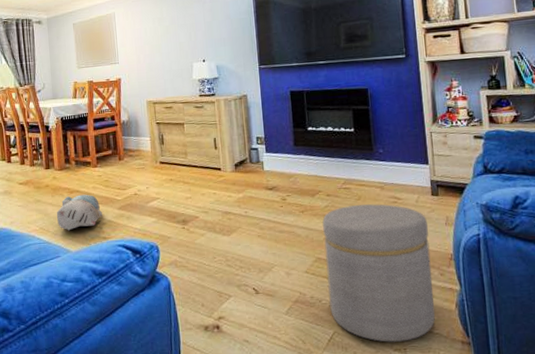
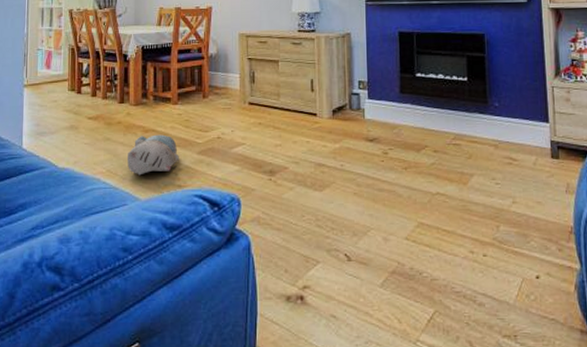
ottoman: present [322,204,436,342] -> none [428,164,552,327]

